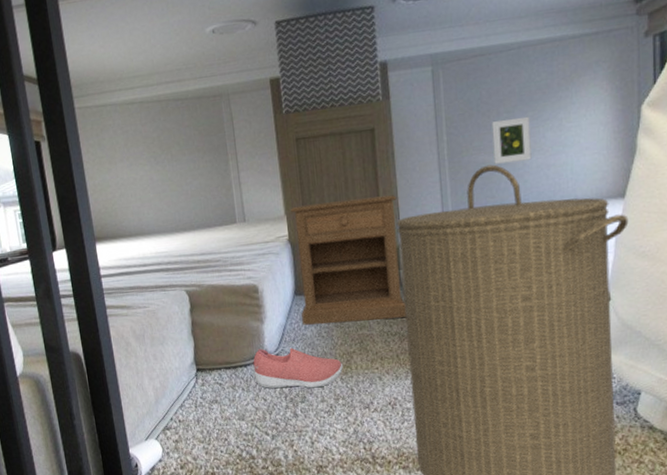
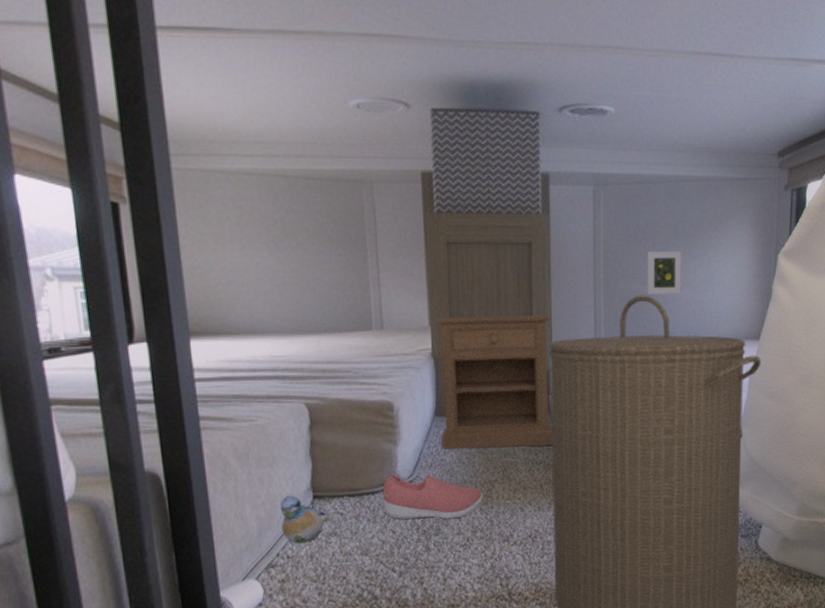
plush toy: none [170,368,214,410] -> present [280,495,334,544]

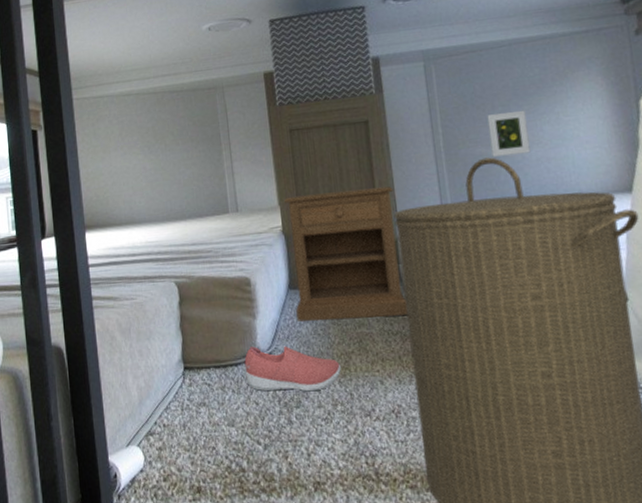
plush toy: present [280,495,334,544] -> none [156,366,202,414]

